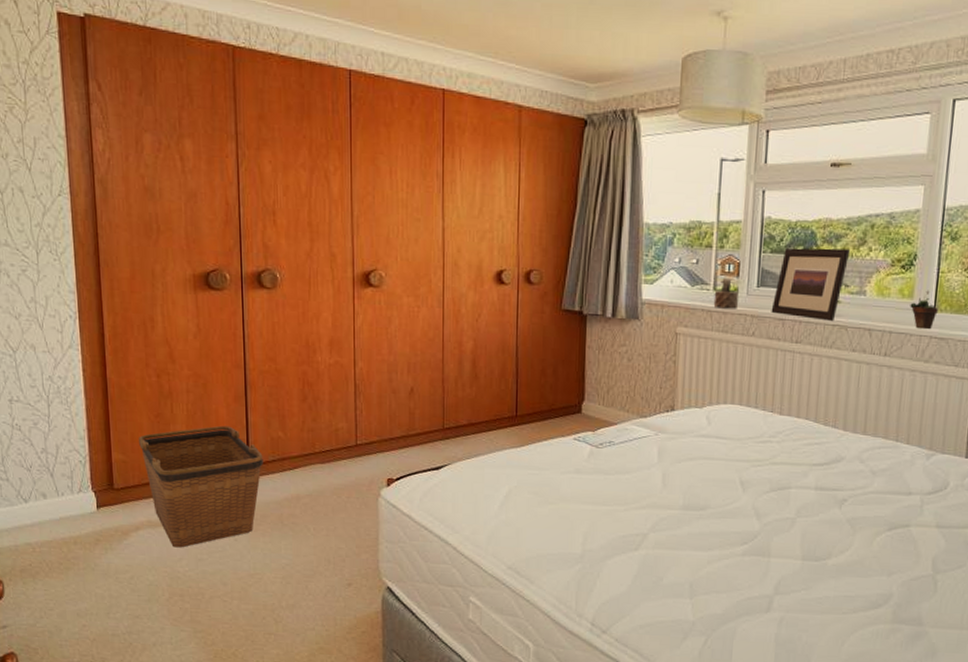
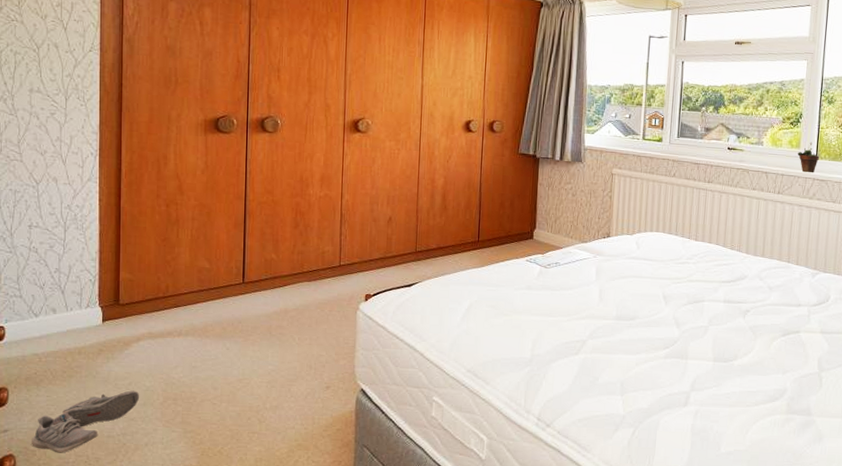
athletic shoe: none [32,585,143,652] -> present [32,390,139,453]
bicycle basket: present [139,425,263,548] -> none [146,248,257,357]
succulent plant: present [713,277,739,310] -> none [642,129,663,156]
picture frame: present [771,247,851,322] -> none [688,106,751,166]

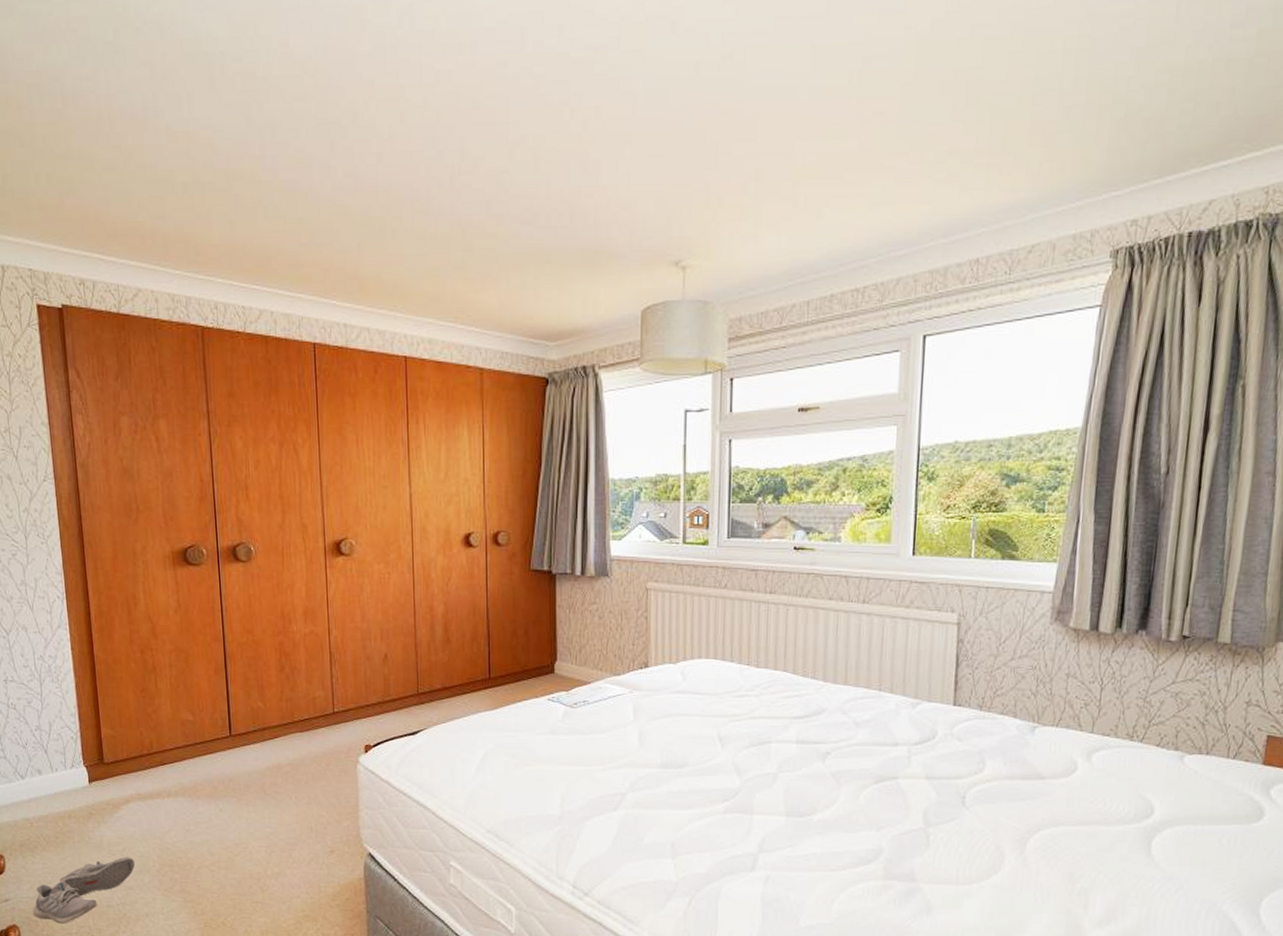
succulent plant: present [797,142,819,173] -> none [887,533,917,574]

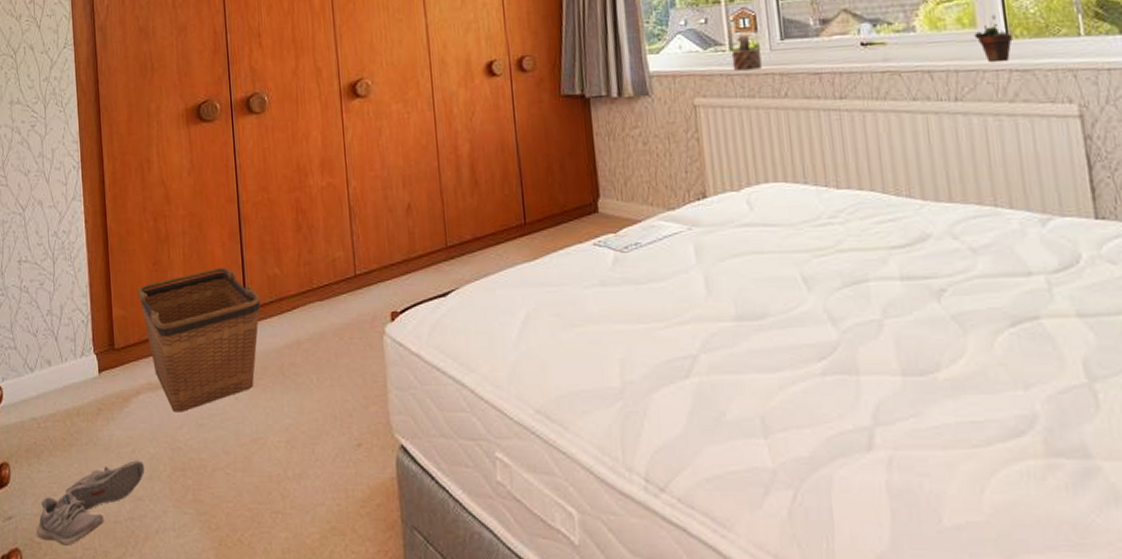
bicycle basket: none [126,698,245,819] -> present [138,267,261,413]
succulent plant: none [683,530,710,563] -> present [731,33,763,72]
succulent plant: none [887,533,917,574] -> present [974,14,1013,63]

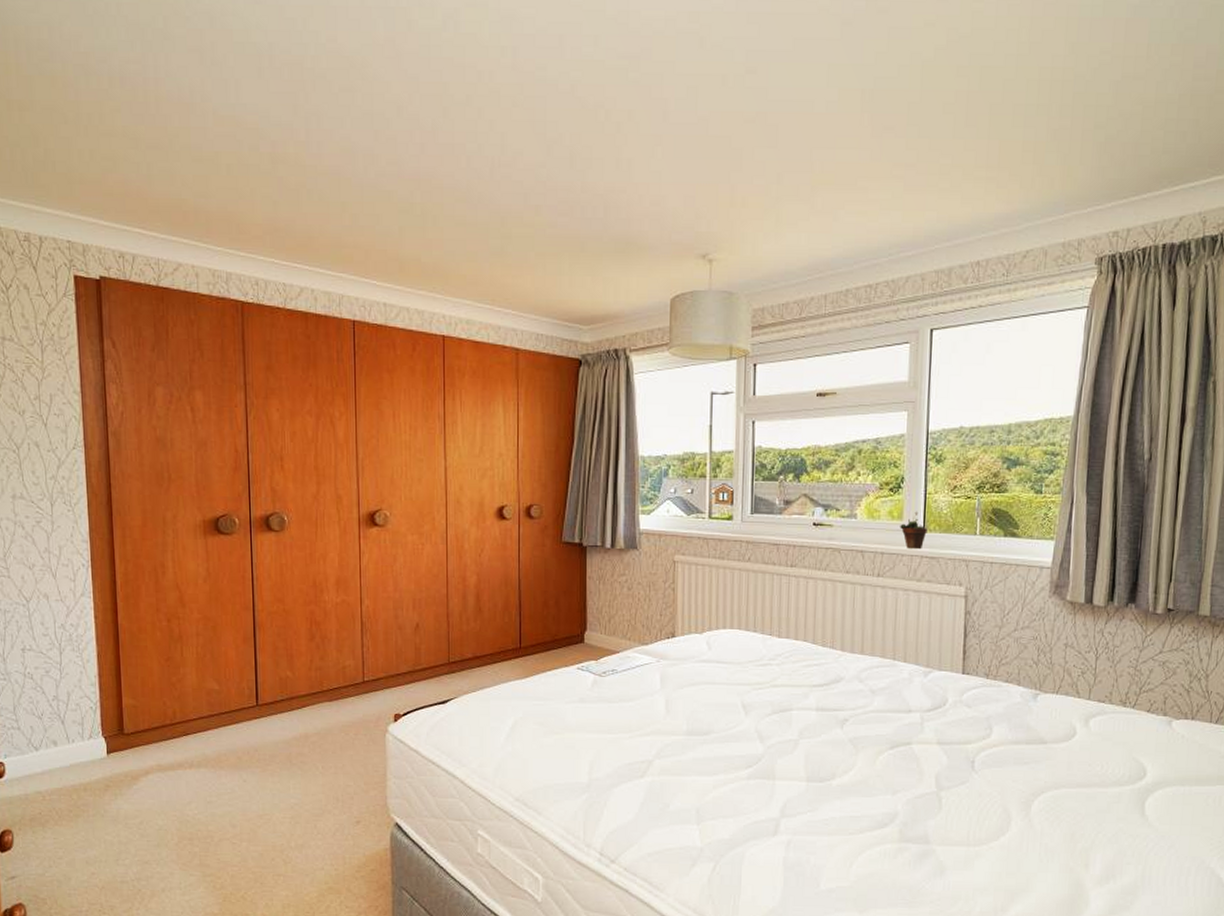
athletic shoe: present [36,460,144,546] -> none [41,830,152,901]
bicycle basket: present [138,267,261,413] -> none [149,667,272,791]
succulent plant: present [731,33,763,72] -> none [709,505,734,537]

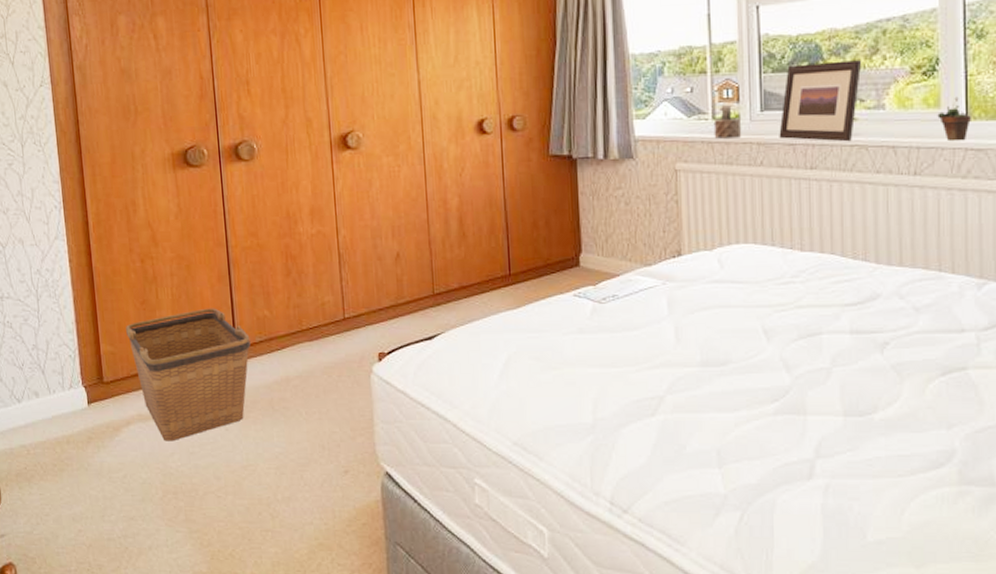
bicycle basket: none [149,667,272,791] -> present [126,308,251,442]
succulent plant: none [709,505,734,537] -> present [713,104,742,140]
picture frame: none [765,474,840,545] -> present [779,60,862,142]

